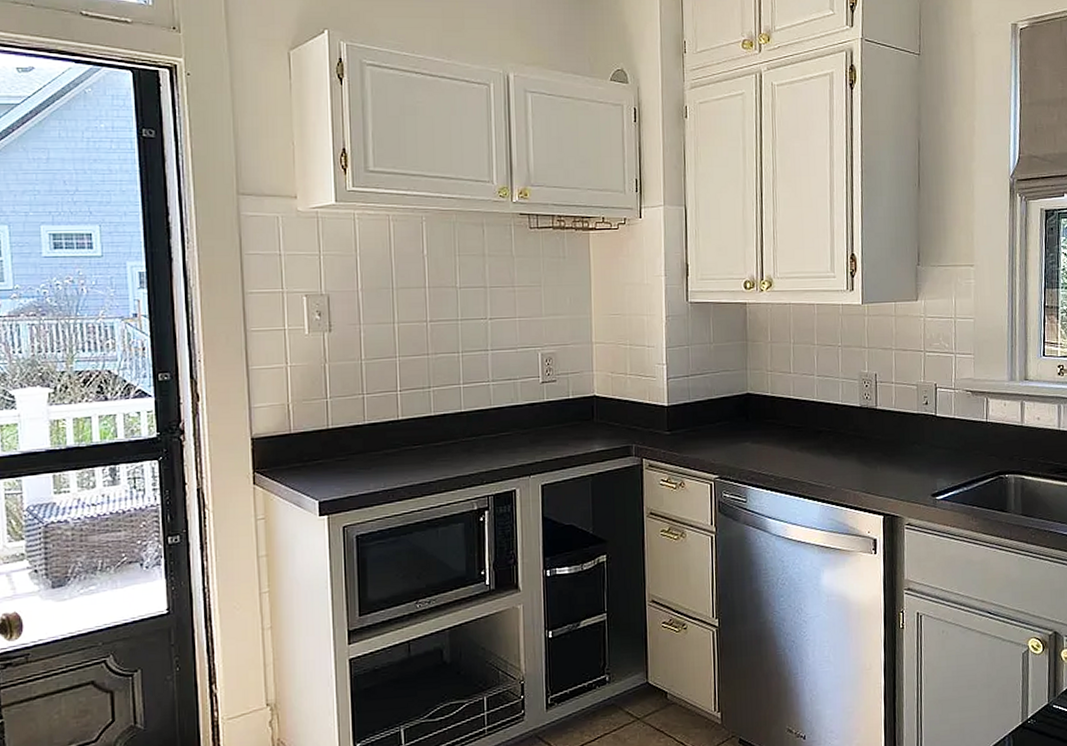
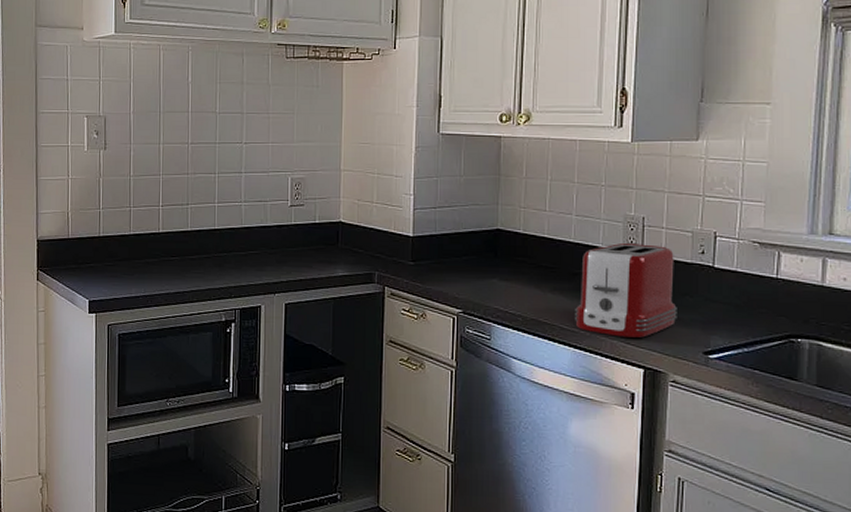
toaster: none [820,399,909,488] -> present [574,243,677,338]

